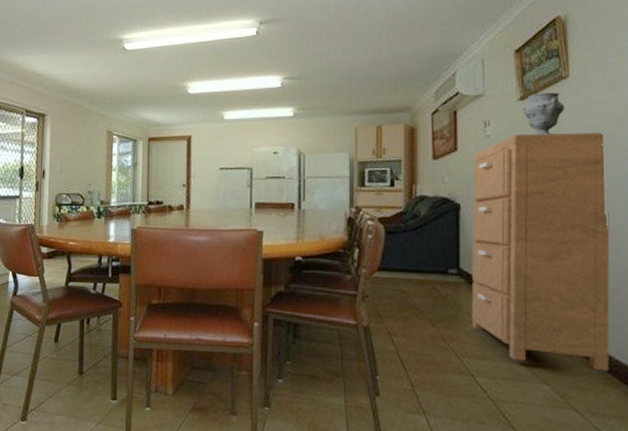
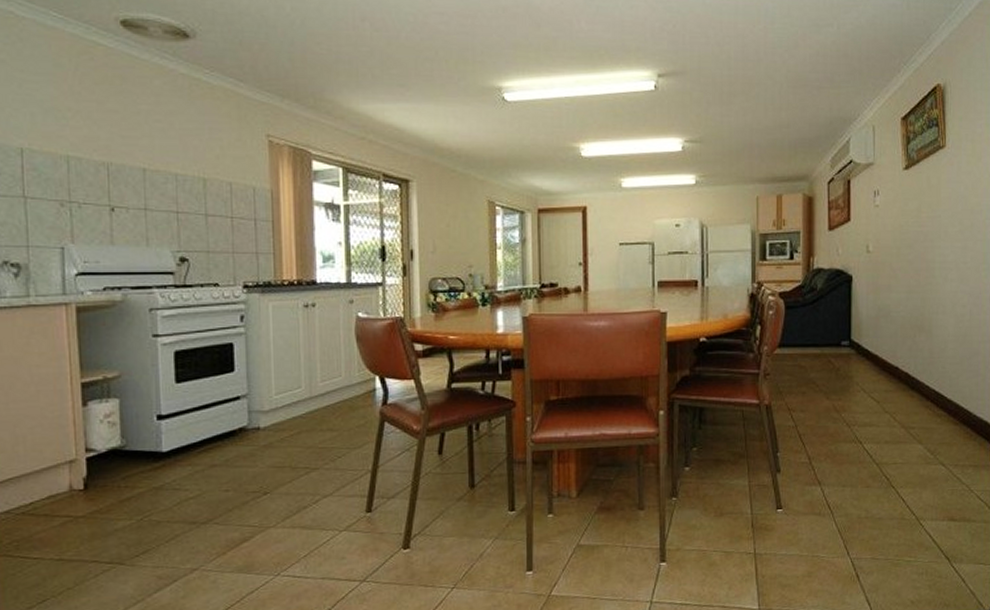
dresser: present [471,132,610,371] -> none [861,202,974,426]
decorative vase: present [522,92,565,135] -> none [906,161,942,205]

